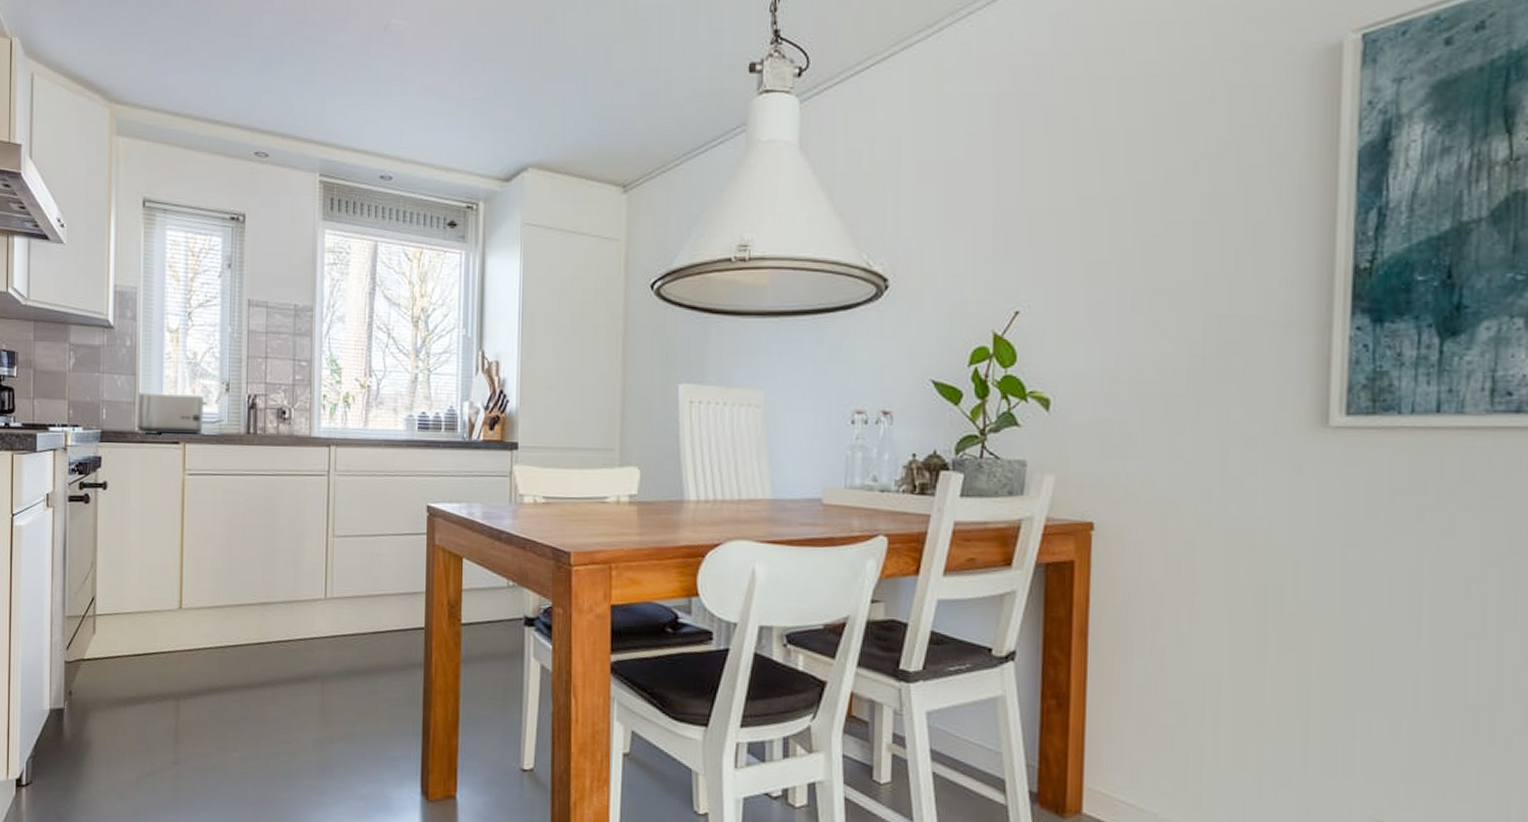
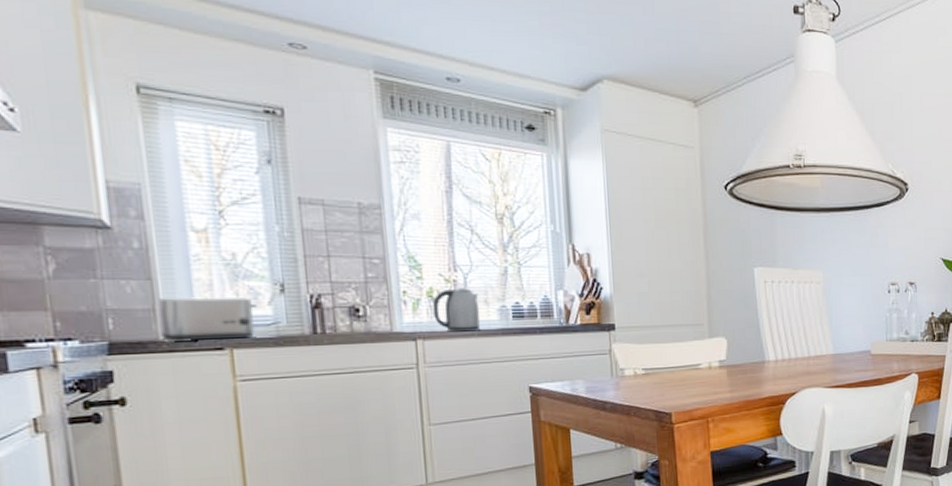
kettle: none [347,394,389,441] -> present [433,288,480,332]

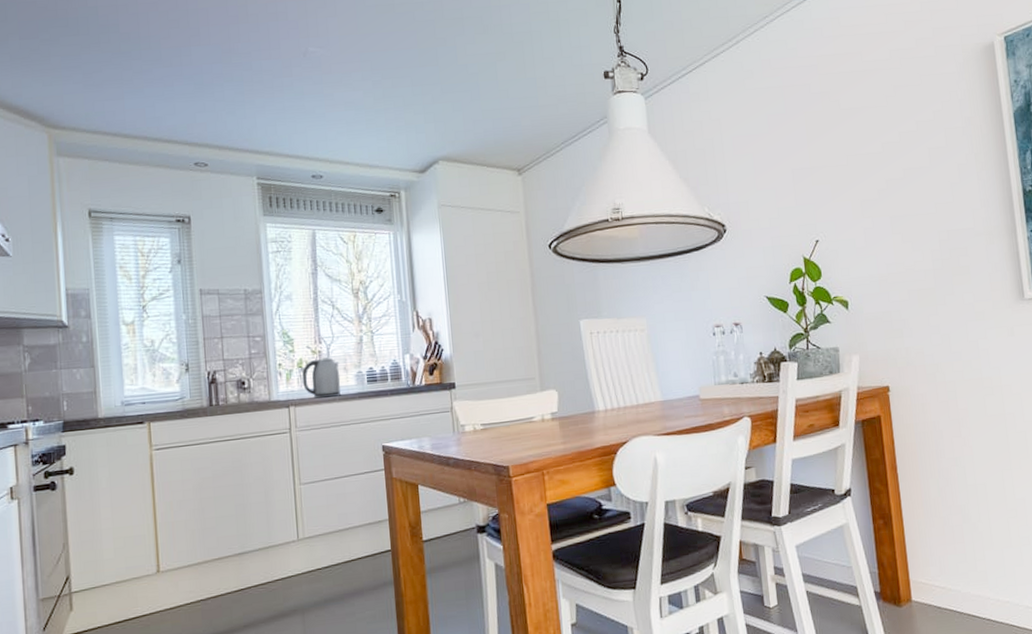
toaster: present [157,296,257,342] -> none [98,377,168,419]

